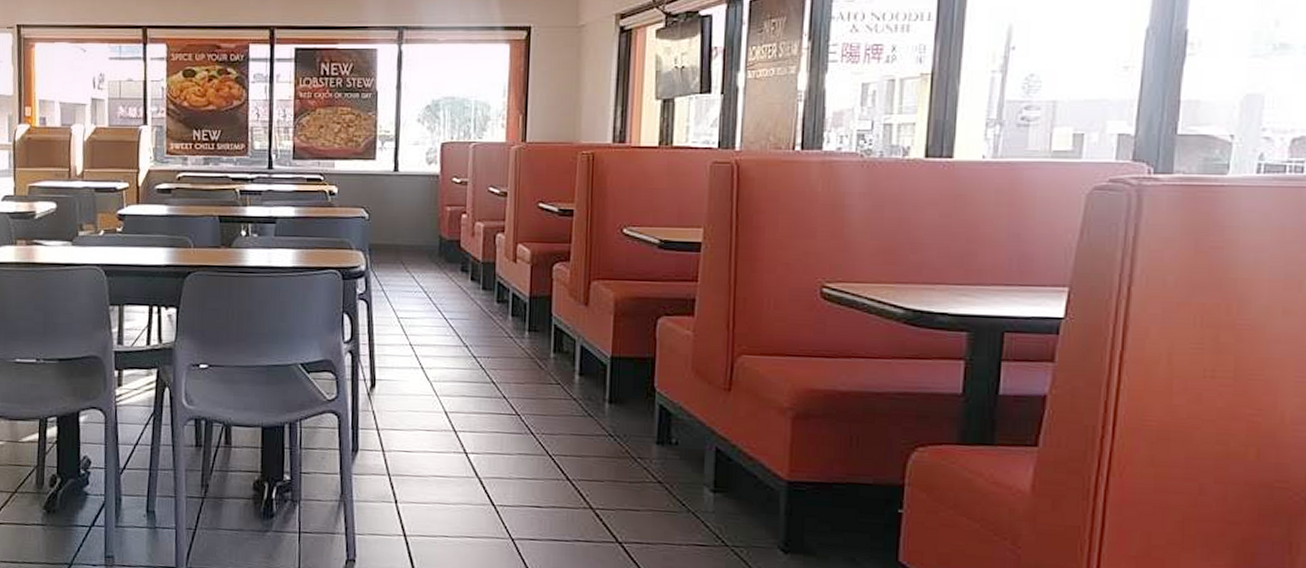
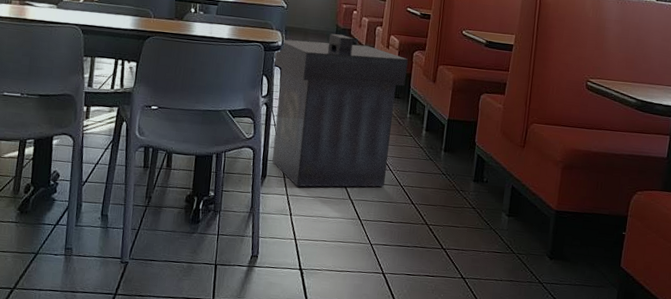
trash can: none [357,248,546,463] -> present [272,33,408,187]

